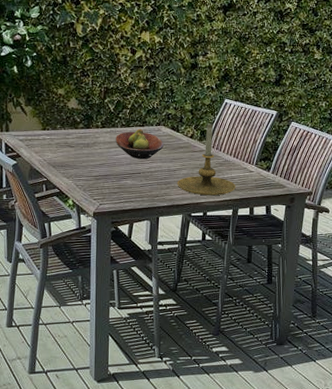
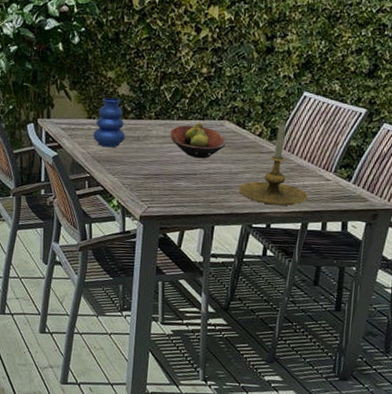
vase: none [48,111,77,154] -> present [93,97,126,148]

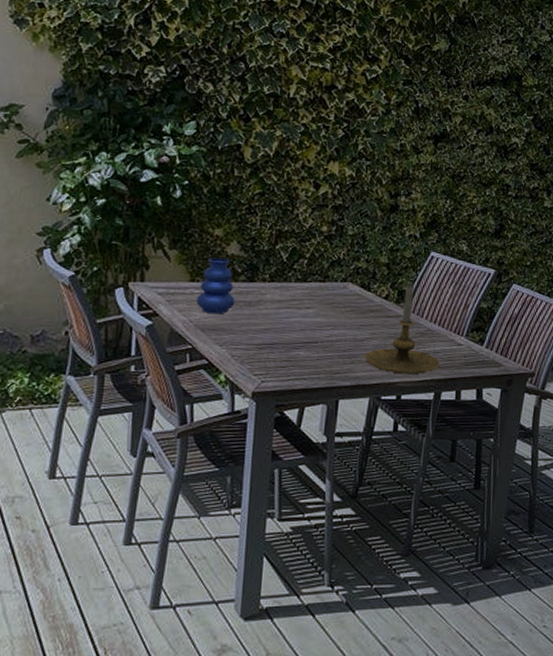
fruit bowl: present [170,122,226,159] -> none [287,284,350,325]

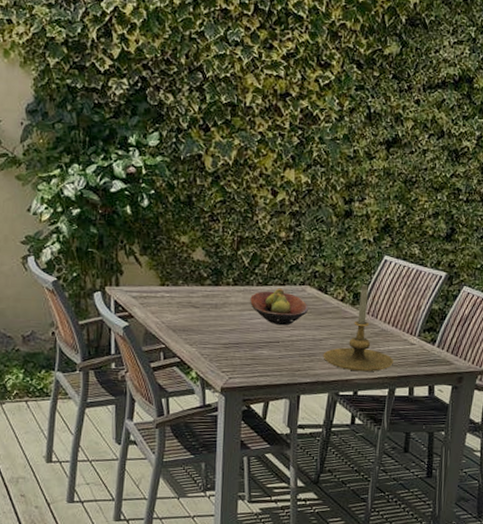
vase: present [196,258,235,315] -> none [167,263,202,316]
fruit bowl: none [287,284,350,325] -> present [250,288,308,326]

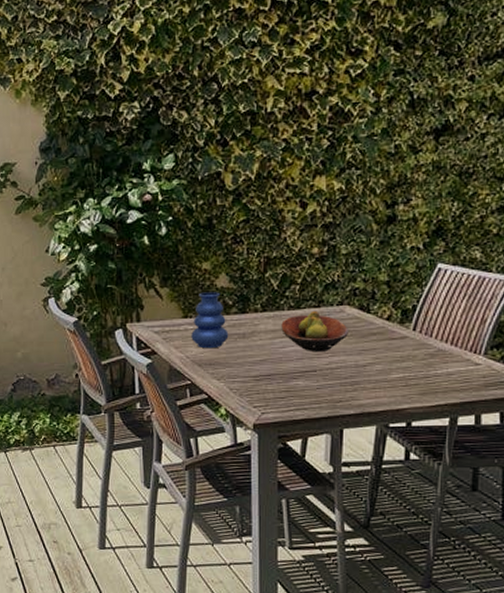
vase: none [167,263,202,316] -> present [191,292,229,349]
candle holder: present [323,286,393,372] -> none [368,300,454,400]

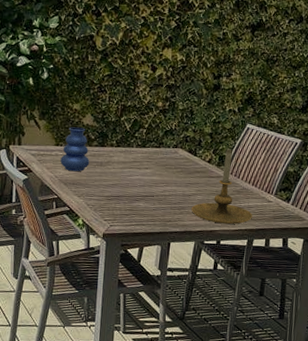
fruit bowl: present [281,310,348,353] -> none [130,150,180,183]
candle holder: none [368,300,454,400] -> present [191,149,253,225]

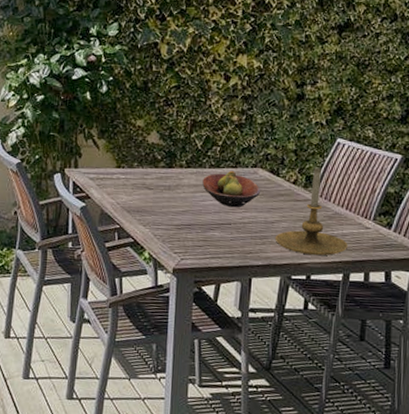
vase: present [60,127,90,172] -> none [122,146,156,198]
fruit bowl: none [130,150,180,183] -> present [202,170,260,208]

